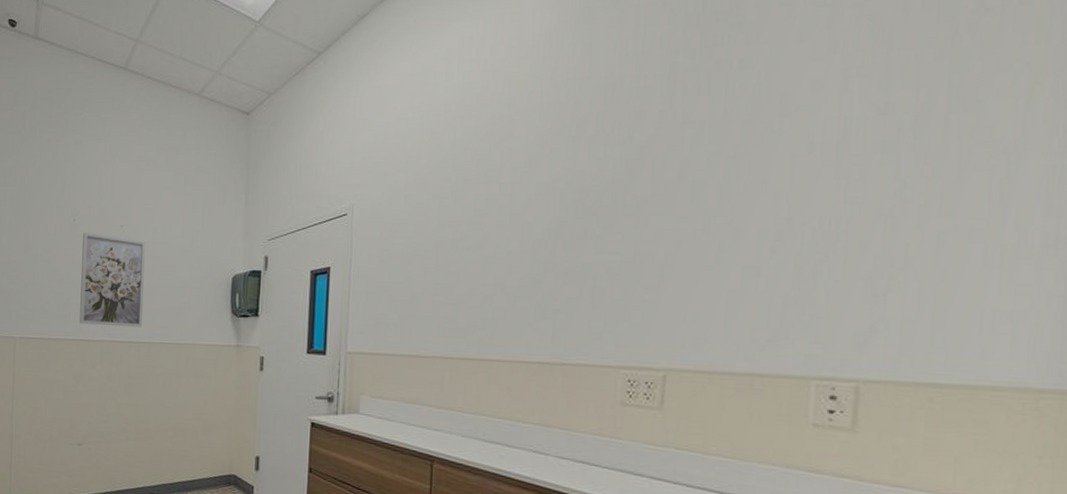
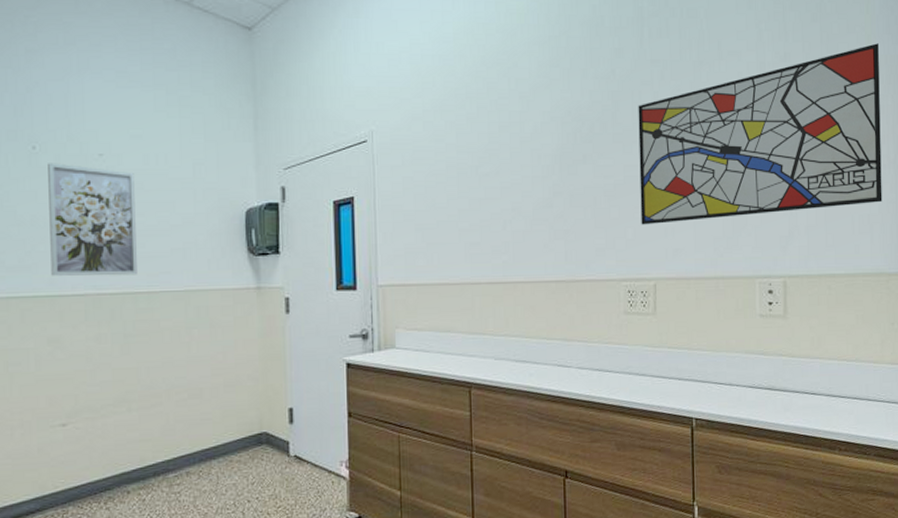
wall art: none [652,82,1054,309] -> present [638,43,882,225]

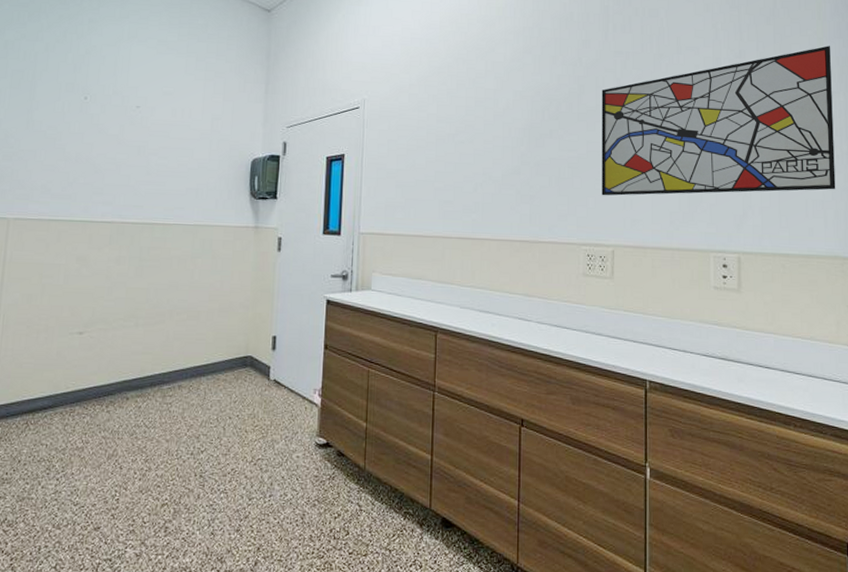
wall art: present [48,163,137,276] -> none [86,111,163,209]

